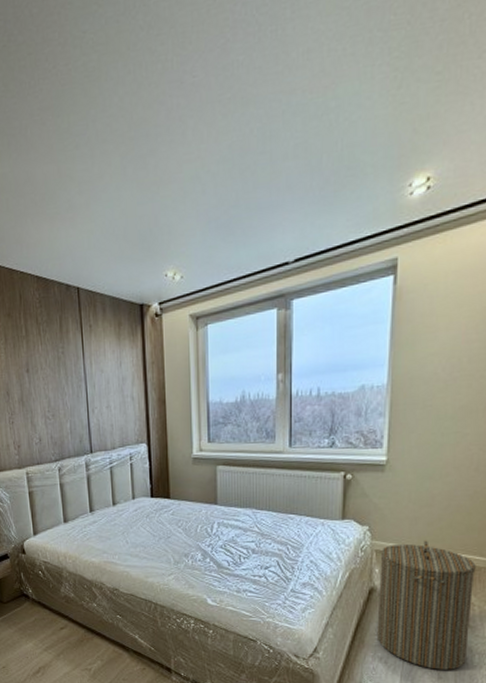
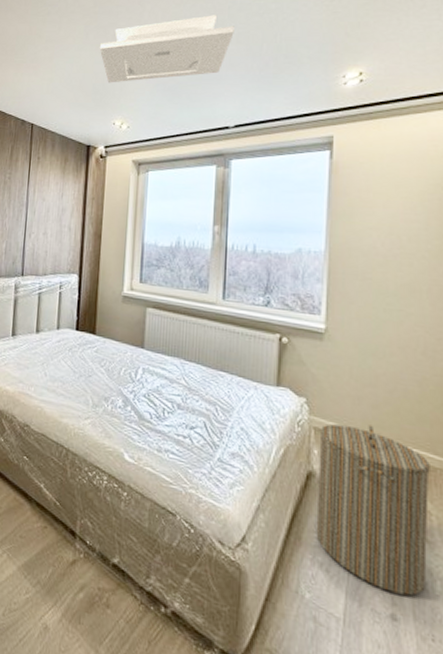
ceiling light: none [140,123,290,227] -> present [99,15,234,83]

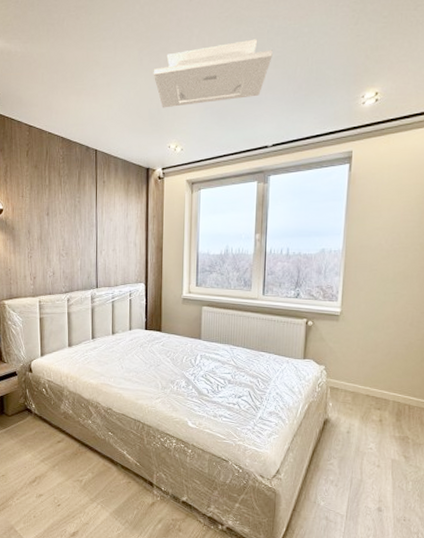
laundry hamper: present [316,424,430,596] -> none [329,381,410,494]

